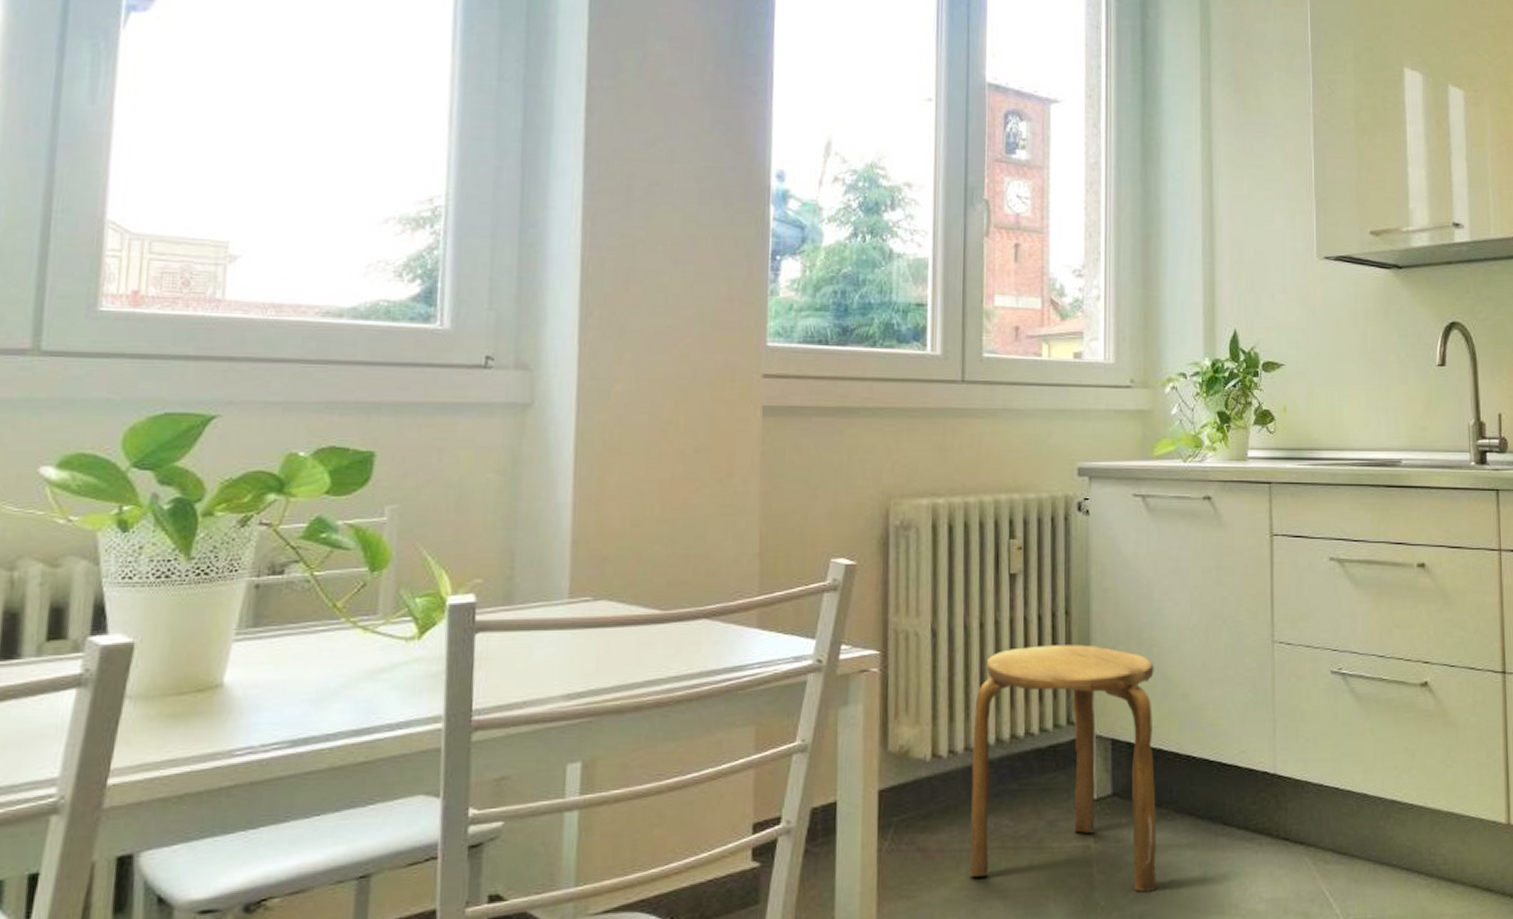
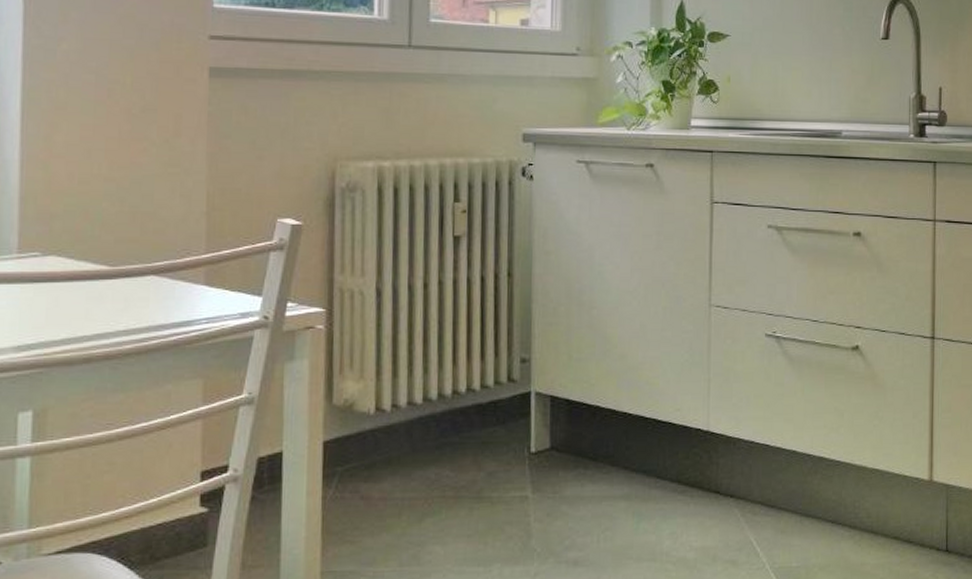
stool: present [970,644,1157,893] -> none [411,305,594,541]

